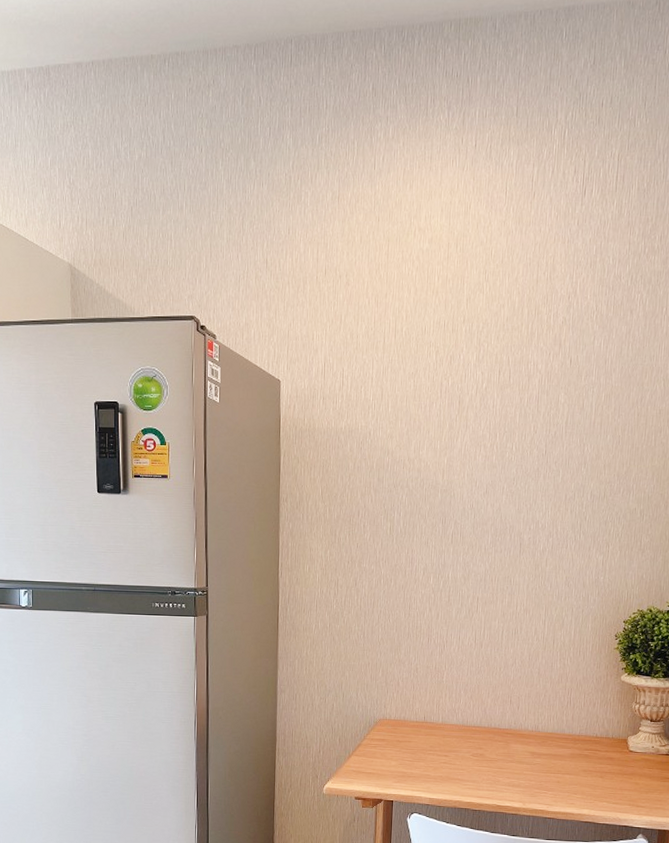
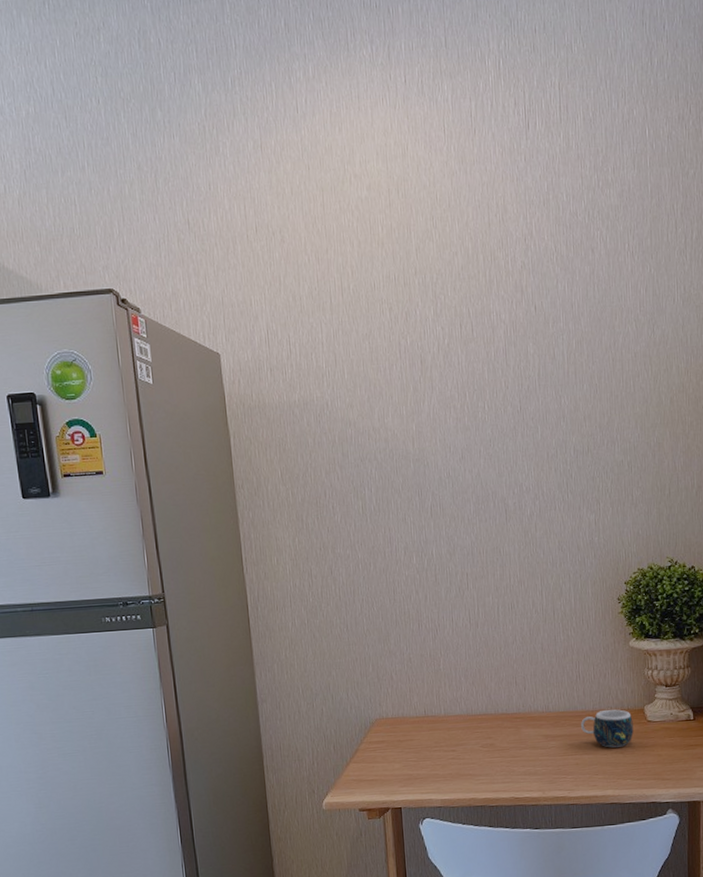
mug: none [566,735,616,772] -> present [581,709,634,748]

